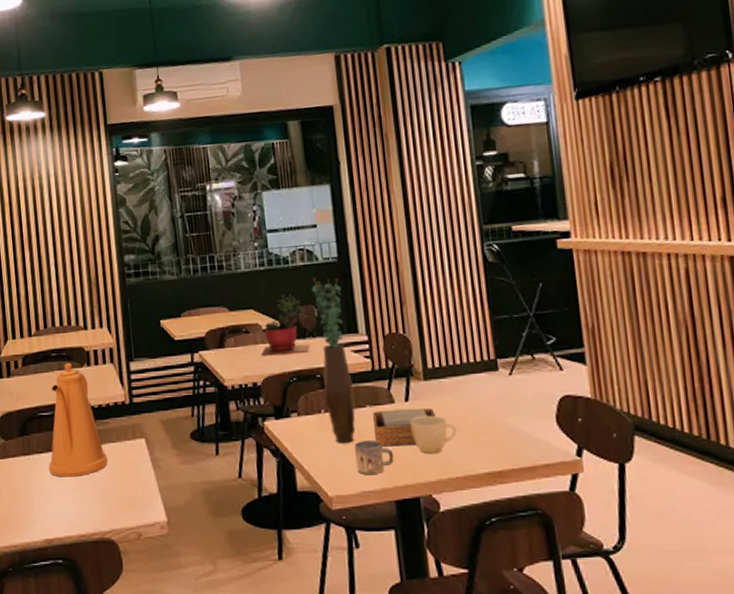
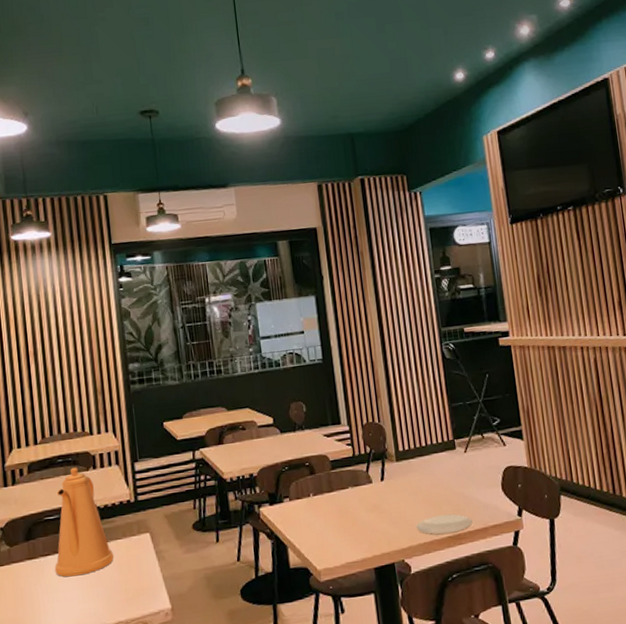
succulent plant: present [261,294,310,356] -> none [257,393,300,450]
vase: present [311,277,356,443] -> none [300,377,340,522]
mug: present [354,440,394,474] -> none [339,517,373,548]
napkin holder: present [372,408,437,447] -> none [354,485,407,522]
cup: present [409,415,457,453] -> none [385,491,424,525]
plate: none [446,447,518,471] -> present [416,514,473,536]

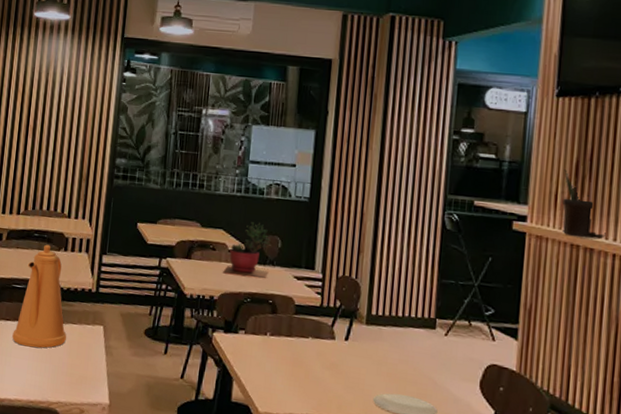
succulent plant: none [257,393,300,450] -> present [223,222,271,279]
planter: none [529,284,572,341] -> present [562,169,606,240]

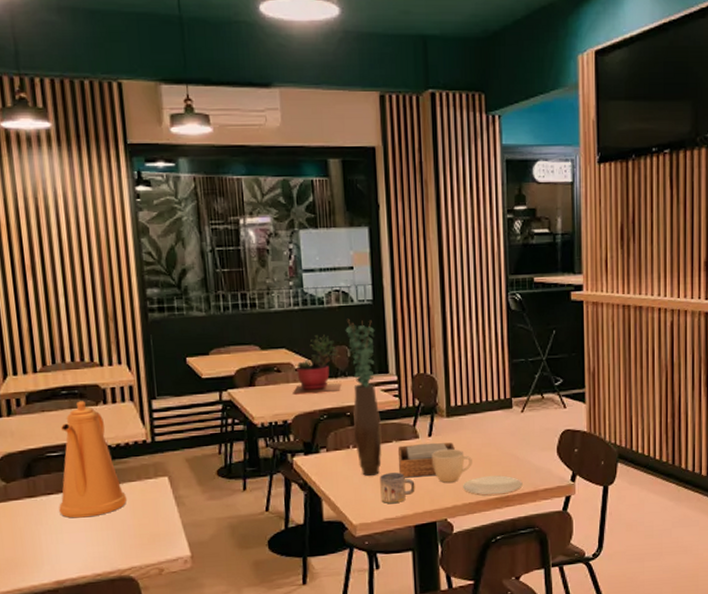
vase: none [272,211,308,367] -> present [345,318,383,476]
mug: none [289,367,325,401] -> present [380,472,415,503]
napkin holder: none [311,343,371,381] -> present [397,442,456,478]
cup: none [344,356,387,393] -> present [431,449,472,483]
planter: present [562,169,606,240] -> none [611,234,651,299]

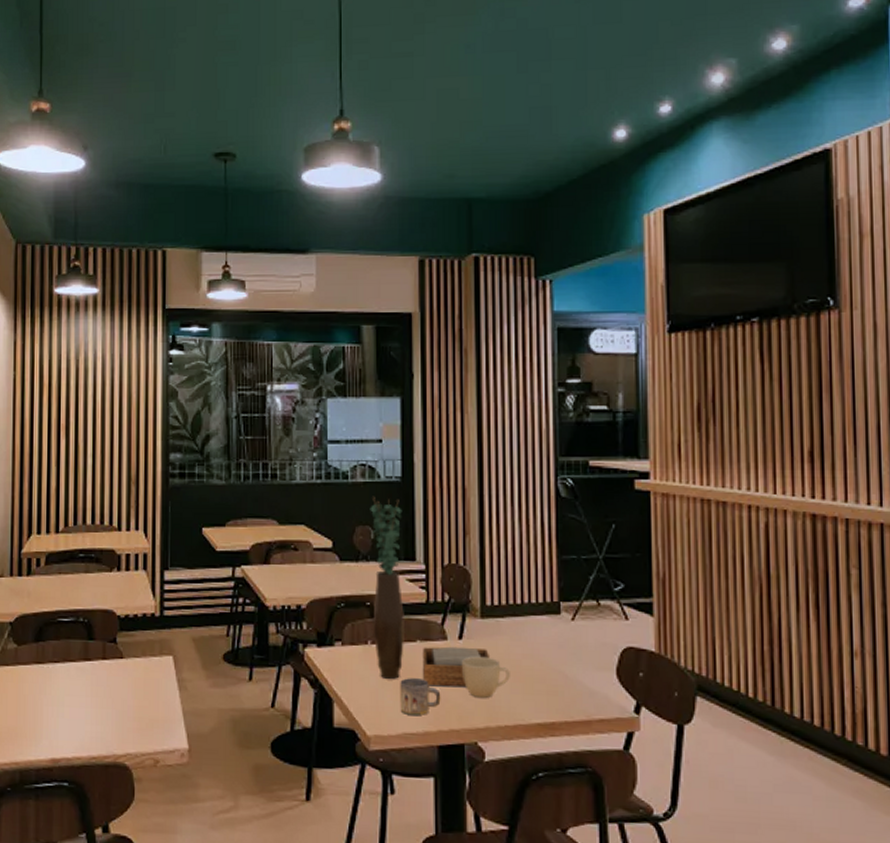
coffee pot: present [59,400,128,518] -> none [63,565,130,692]
succulent plant: present [293,335,342,395] -> none [309,512,363,578]
plate: present [462,475,523,497] -> none [497,694,572,721]

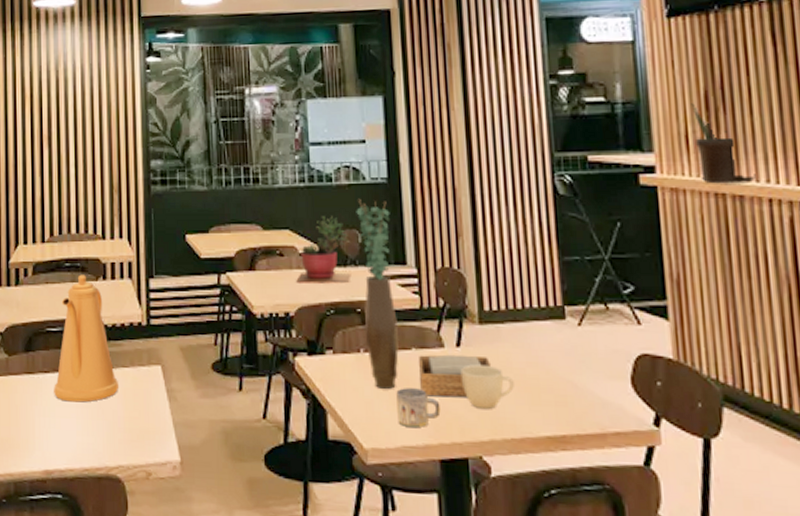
coffee pot: none [63,565,130,692] -> present [54,274,120,403]
succulent plant: none [309,512,363,578] -> present [296,216,352,284]
planter: none [685,414,738,492] -> present [691,103,756,185]

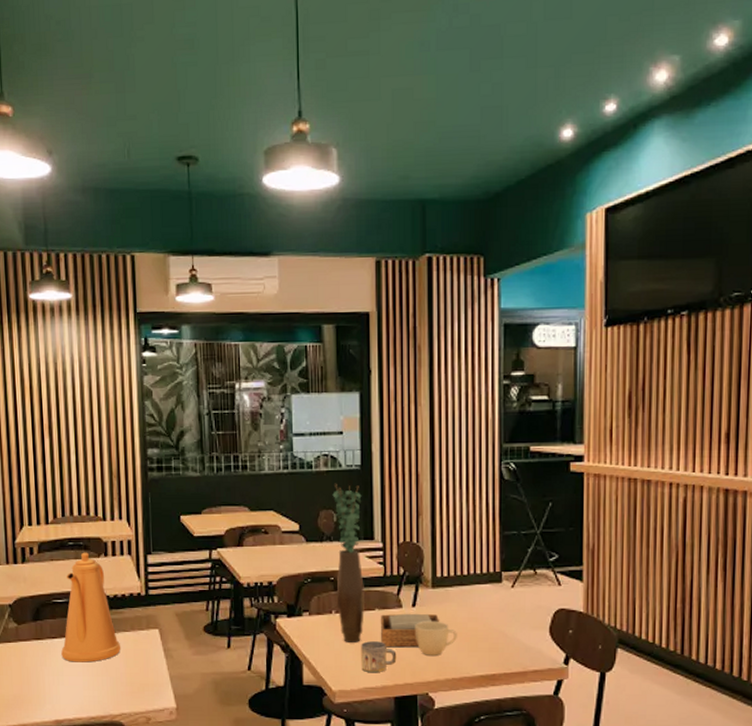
succulent plant: present [296,216,352,284] -> none [279,499,327,557]
planter: present [691,103,756,185] -> none [617,402,662,472]

